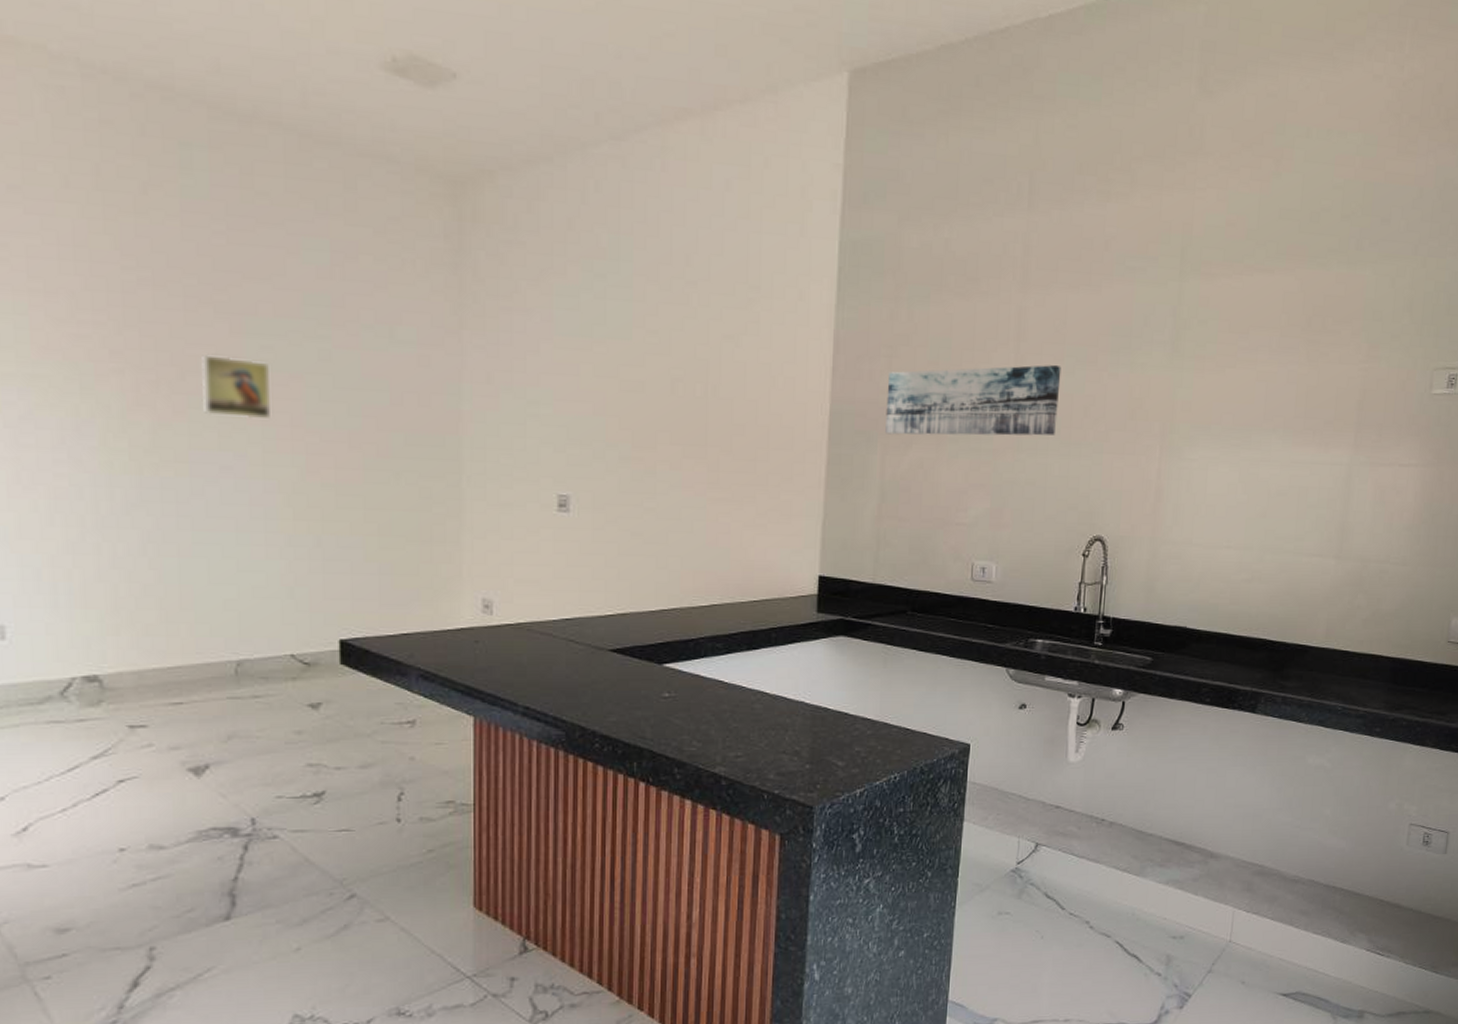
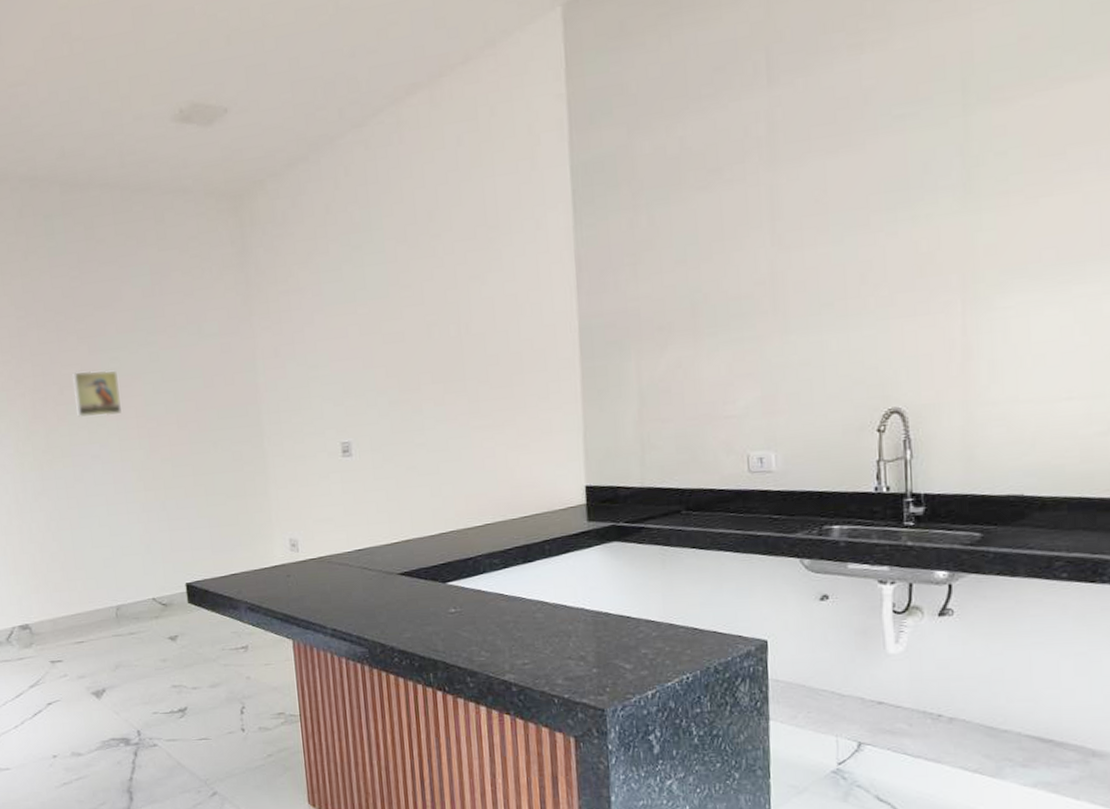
wall art: present [885,365,1061,436] -> none [634,237,829,340]

